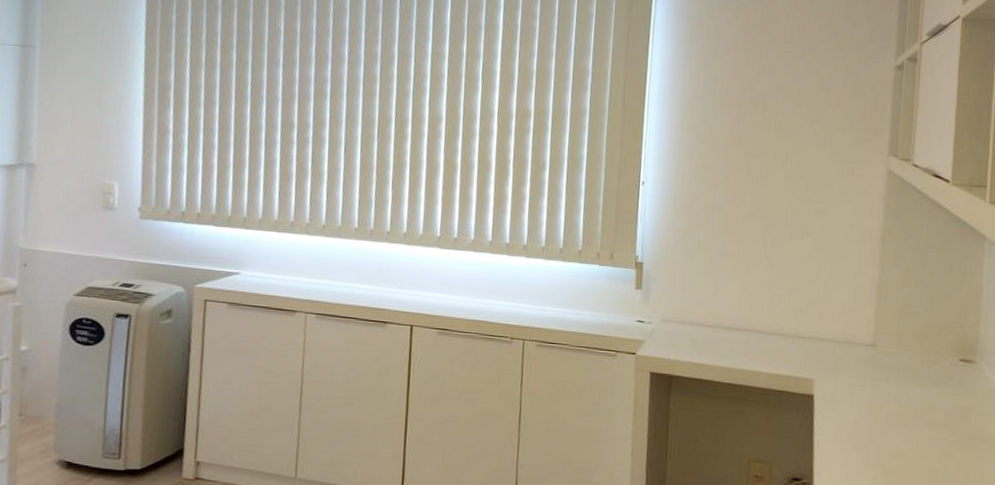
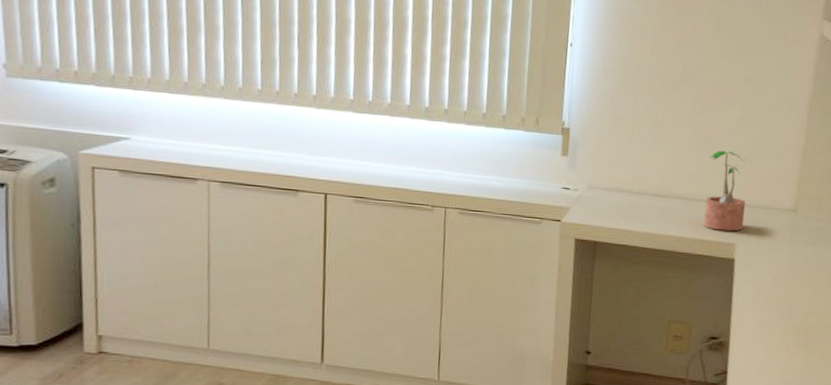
potted plant: none [779,284,822,366] -> present [703,150,746,232]

